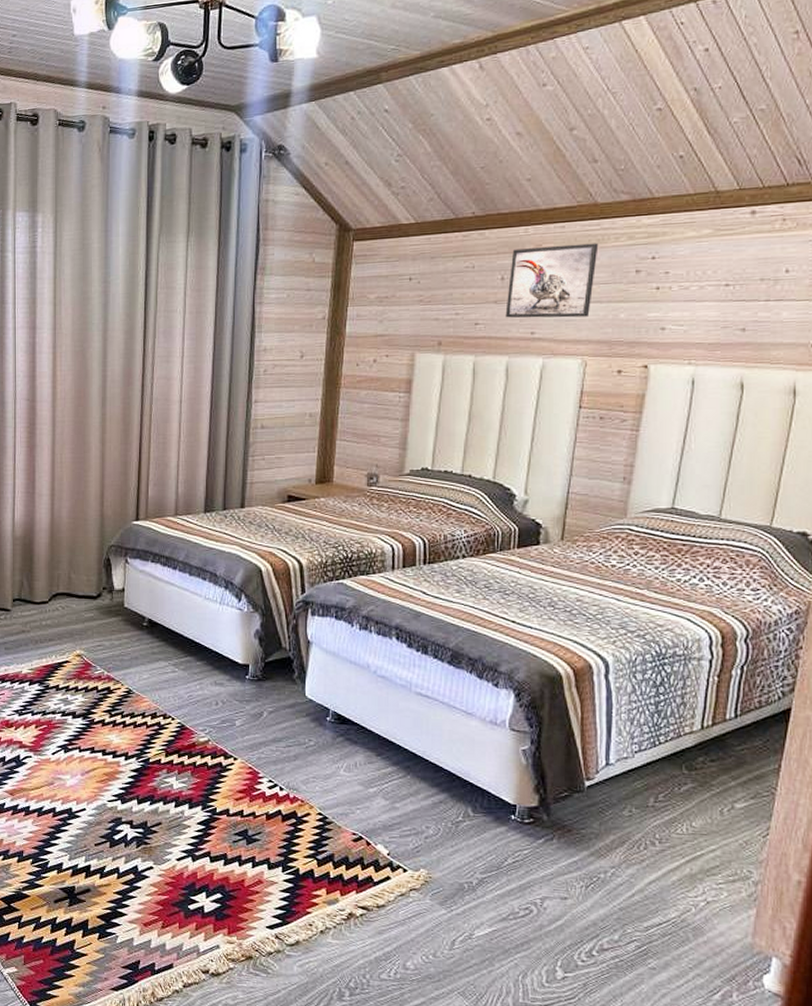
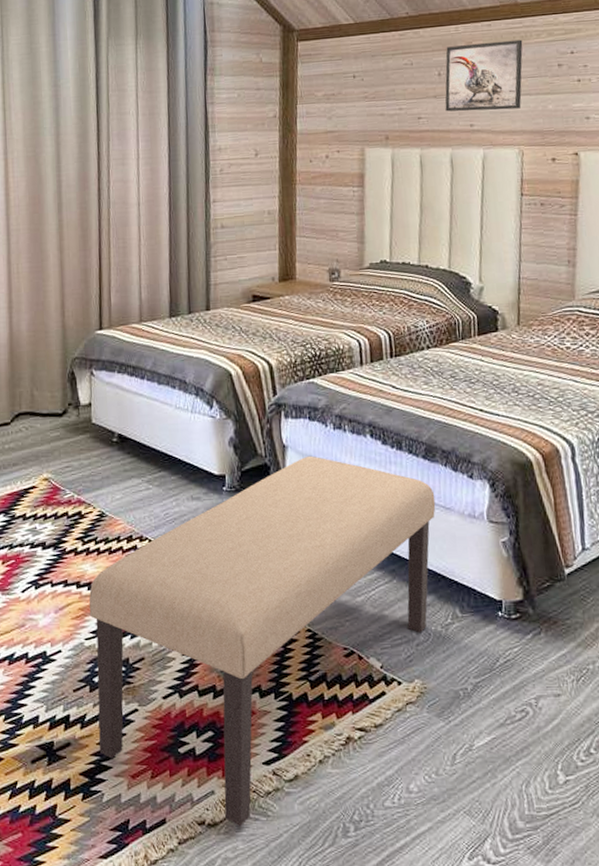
bench: none [113,653,457,980] -> present [89,455,436,827]

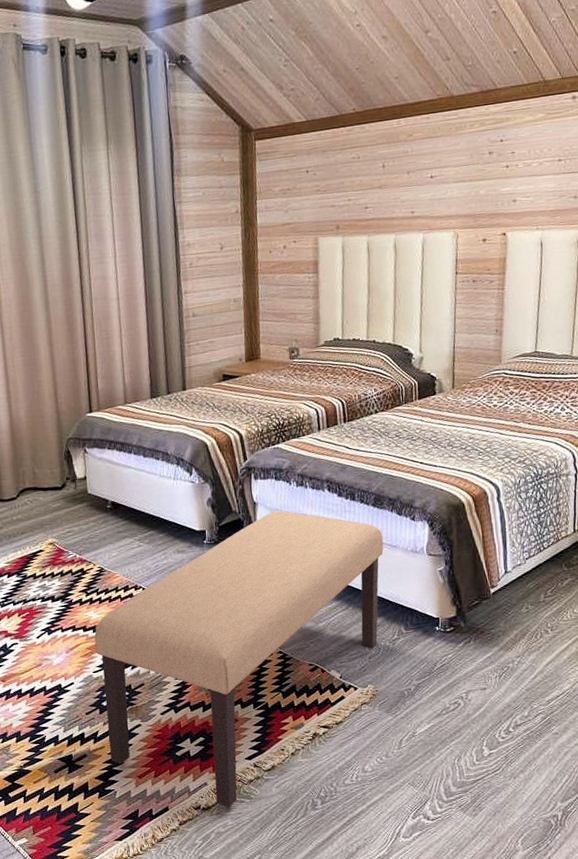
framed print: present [445,39,523,112] -> none [388,130,458,201]

